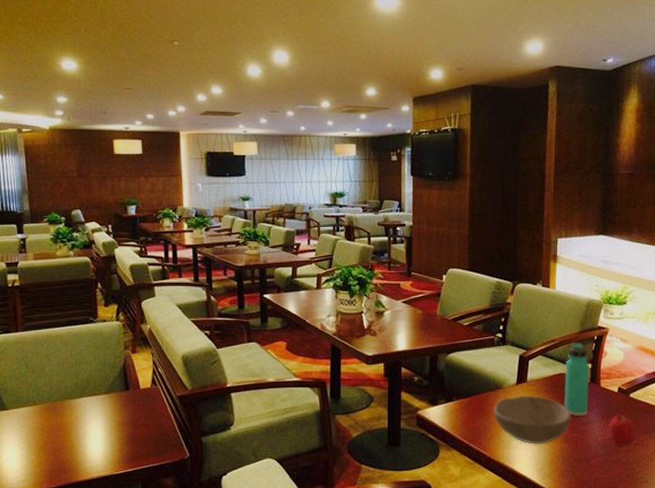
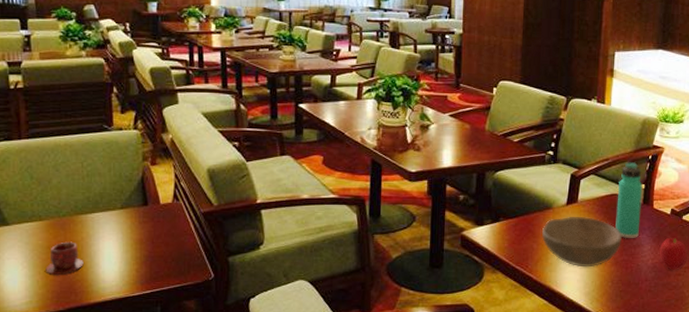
teacup: none [39,424,73,455] -> present [46,241,84,275]

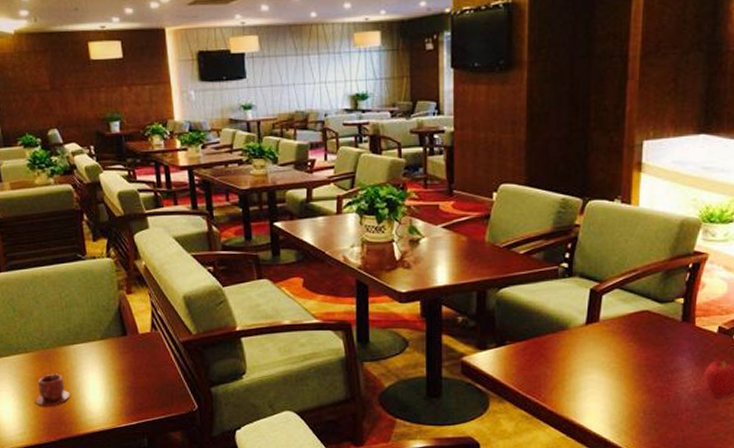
bowl: present [541,216,622,268] -> none [556,337,655,396]
thermos bottle: present [615,162,643,238] -> none [647,272,682,362]

